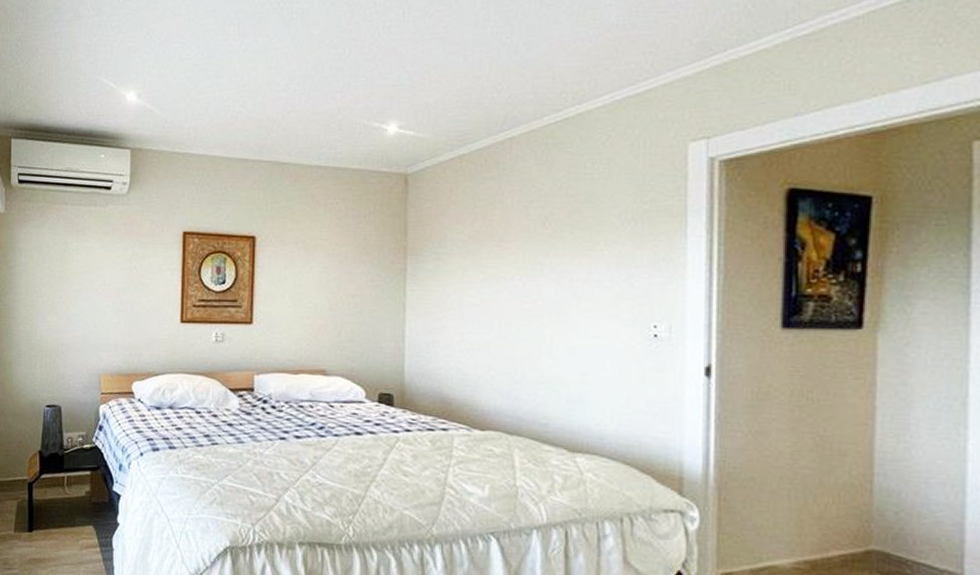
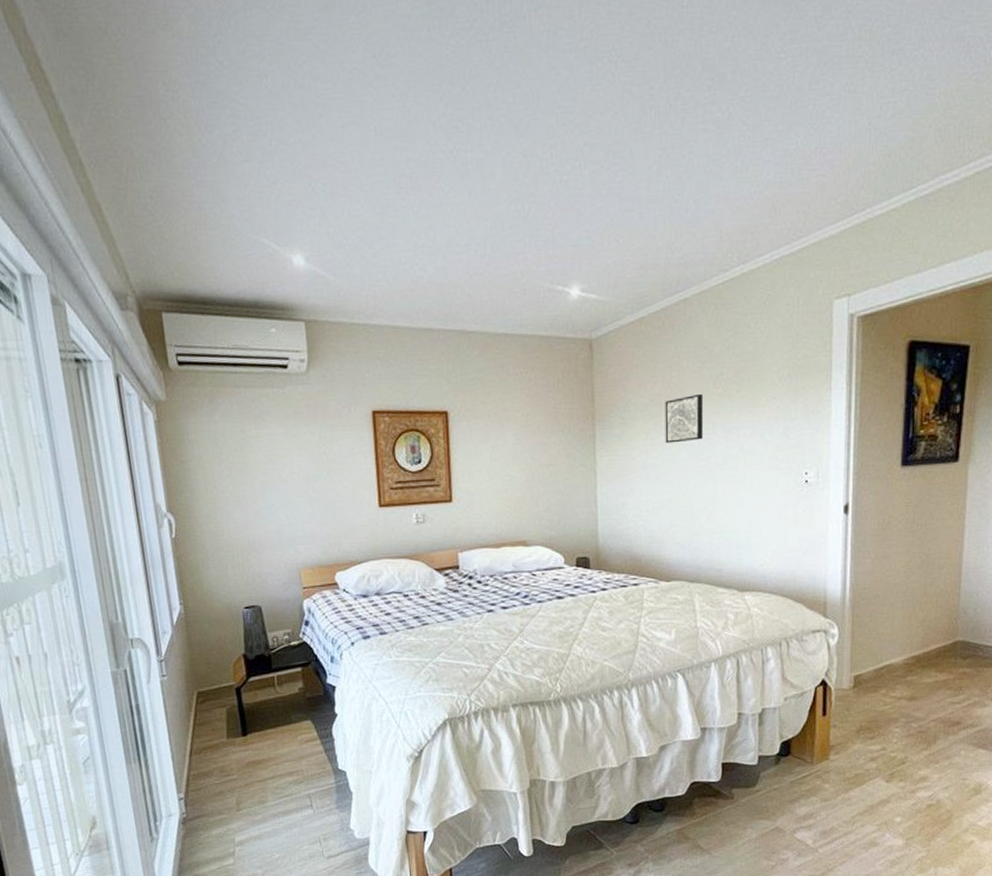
wall art: none [484,233,529,283] -> present [665,393,703,444]

